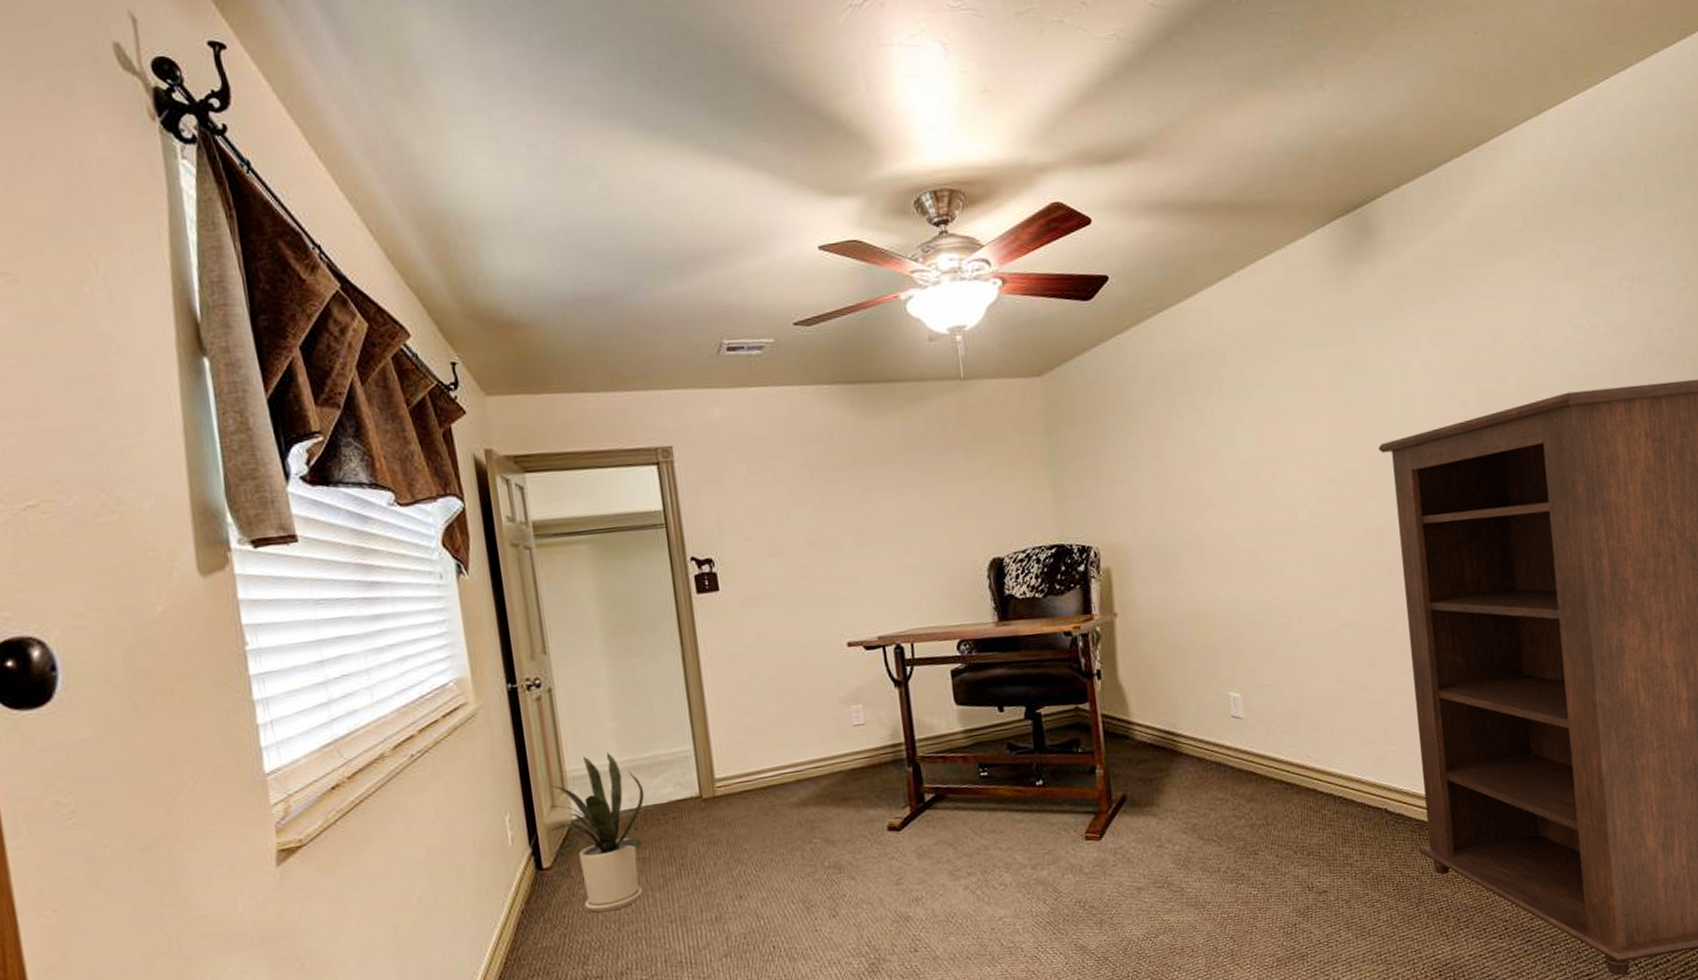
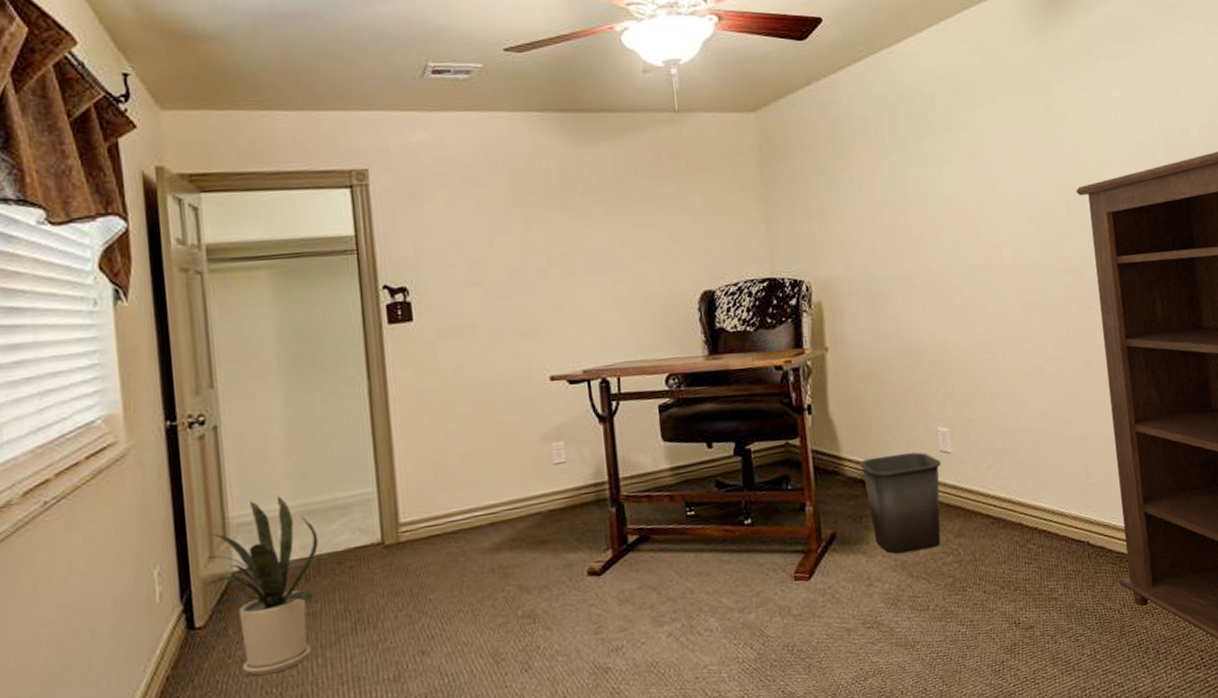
waste bin: none [1149,717,1233,817] -> present [859,452,941,554]

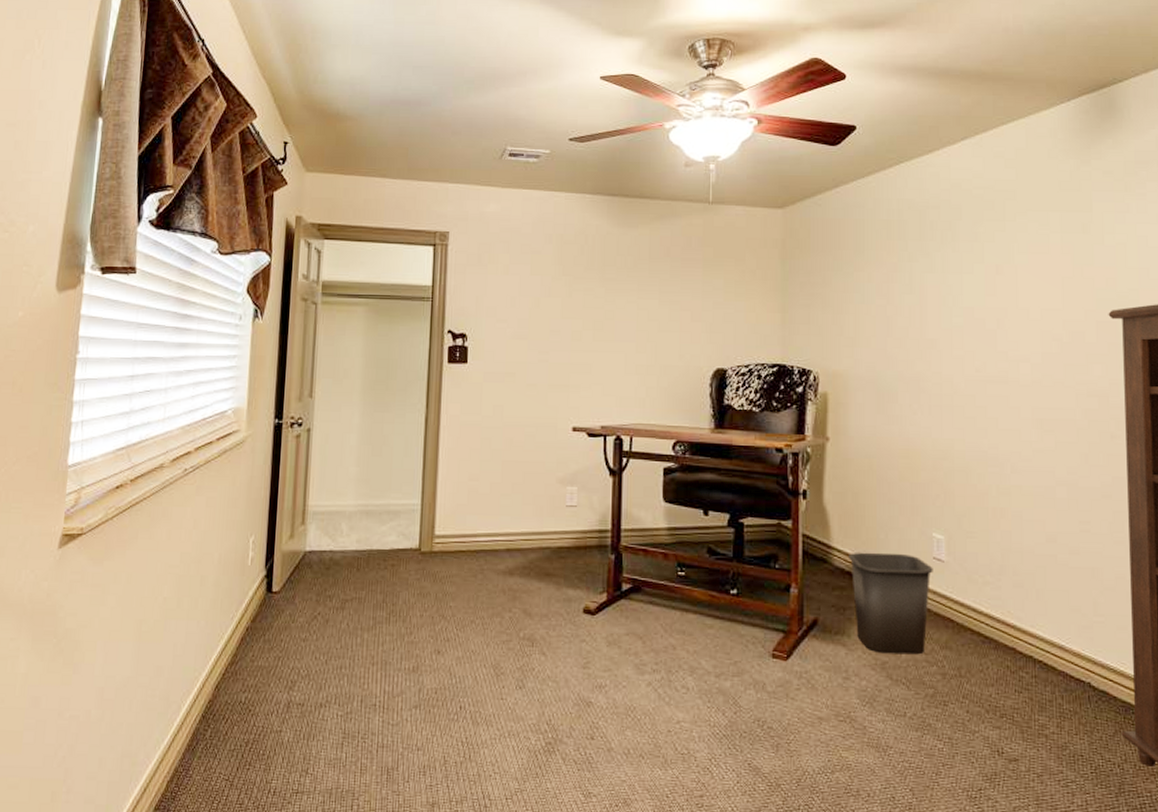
house plant: present [199,495,319,676] -> none [279,493,371,643]

